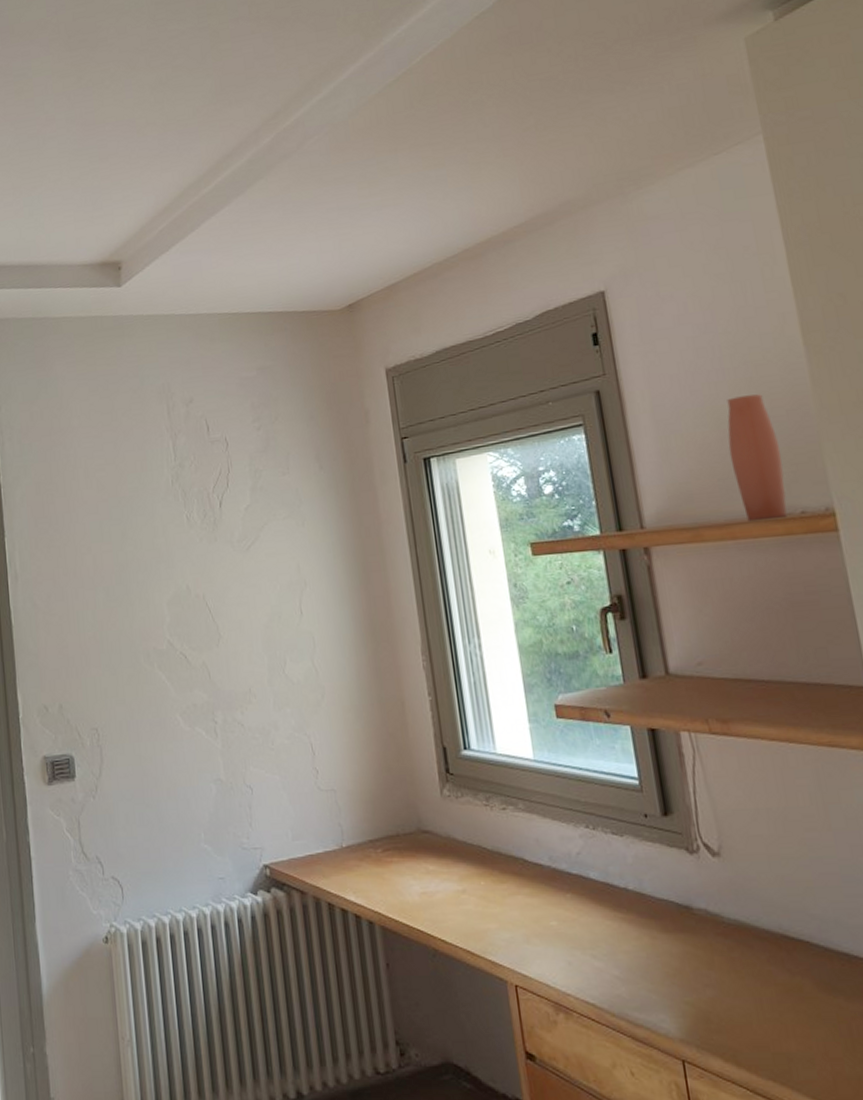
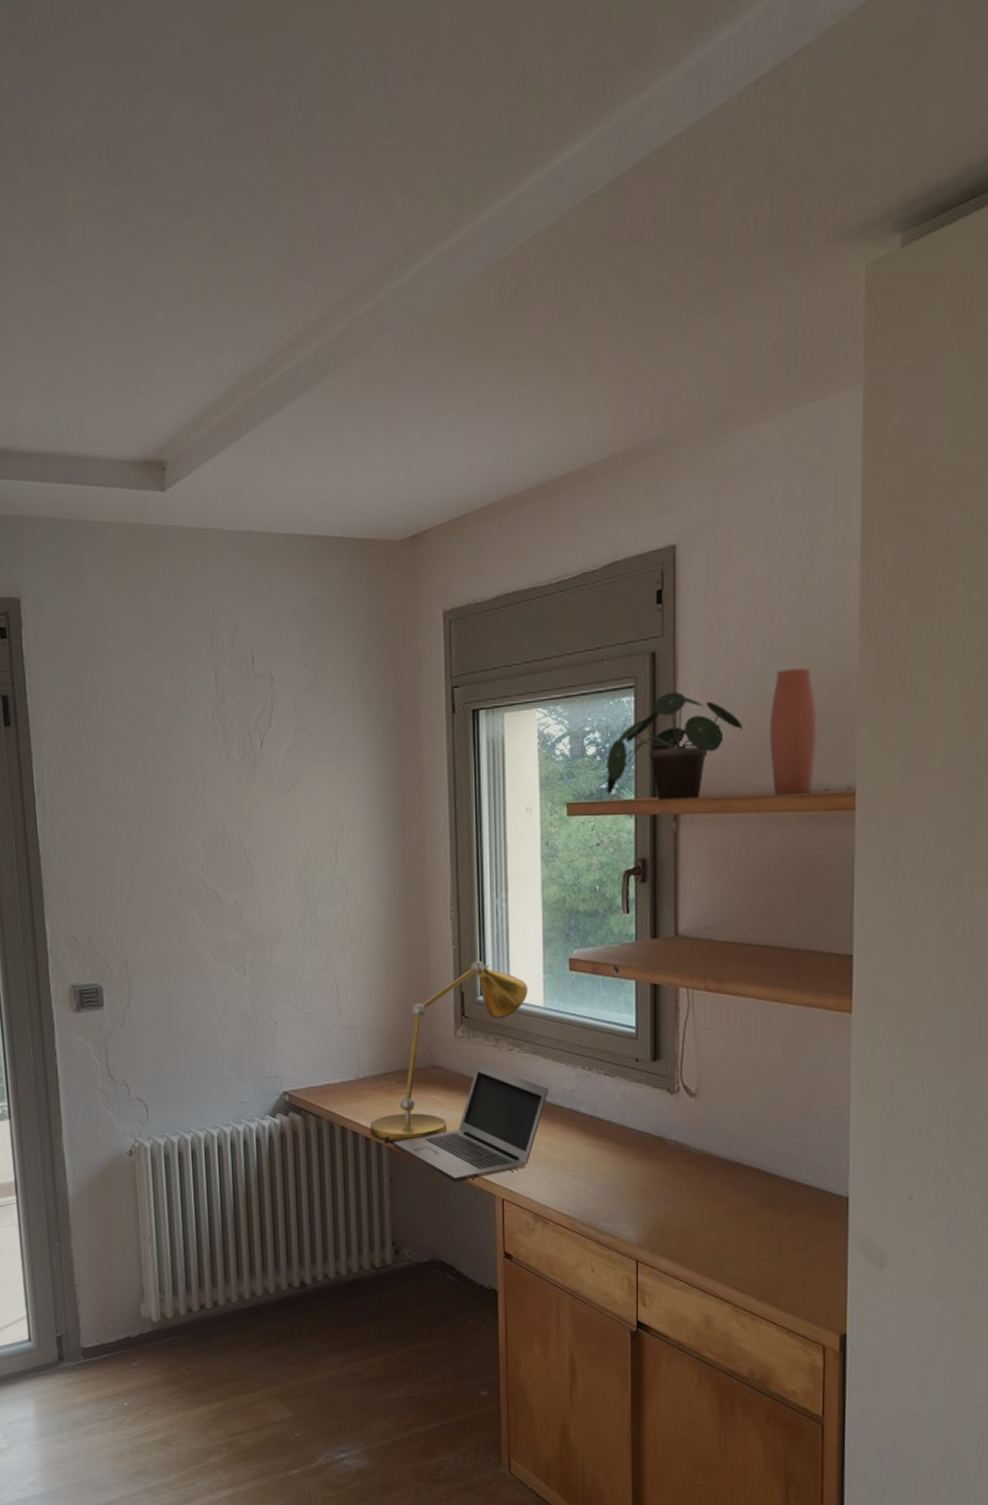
desk lamp: none [359,711,515,922] -> present [369,960,528,1144]
laptop: none [386,824,552,967] -> present [393,1062,549,1183]
potted plant: none [565,426,702,535] -> present [607,691,743,801]

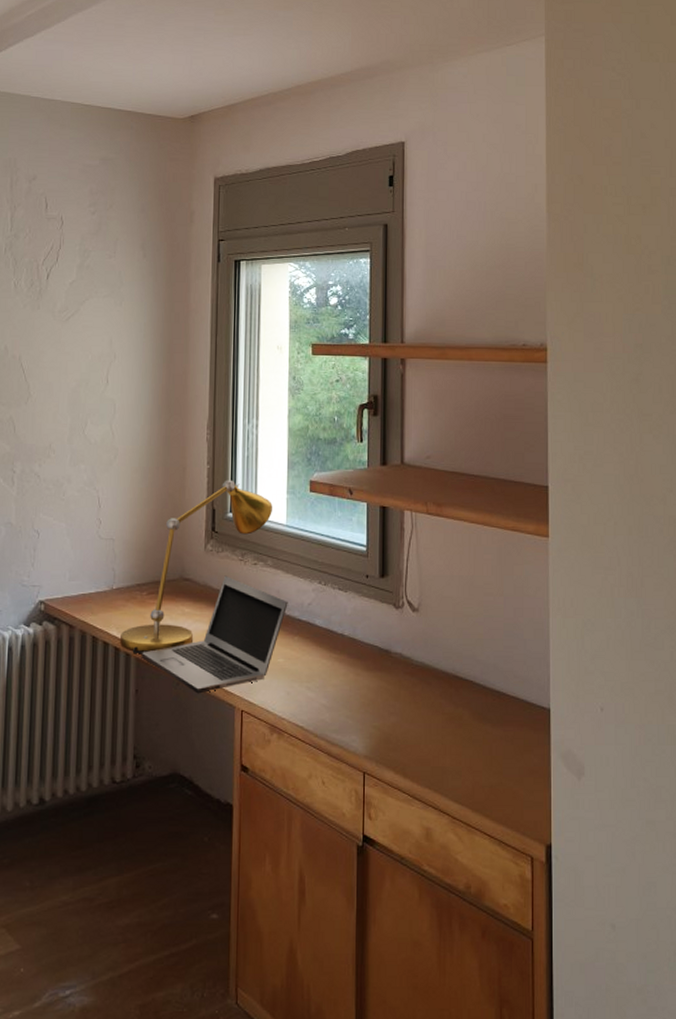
potted plant: present [607,691,743,801] -> none [346,257,457,347]
vase: present [769,668,818,796] -> none [478,246,516,348]

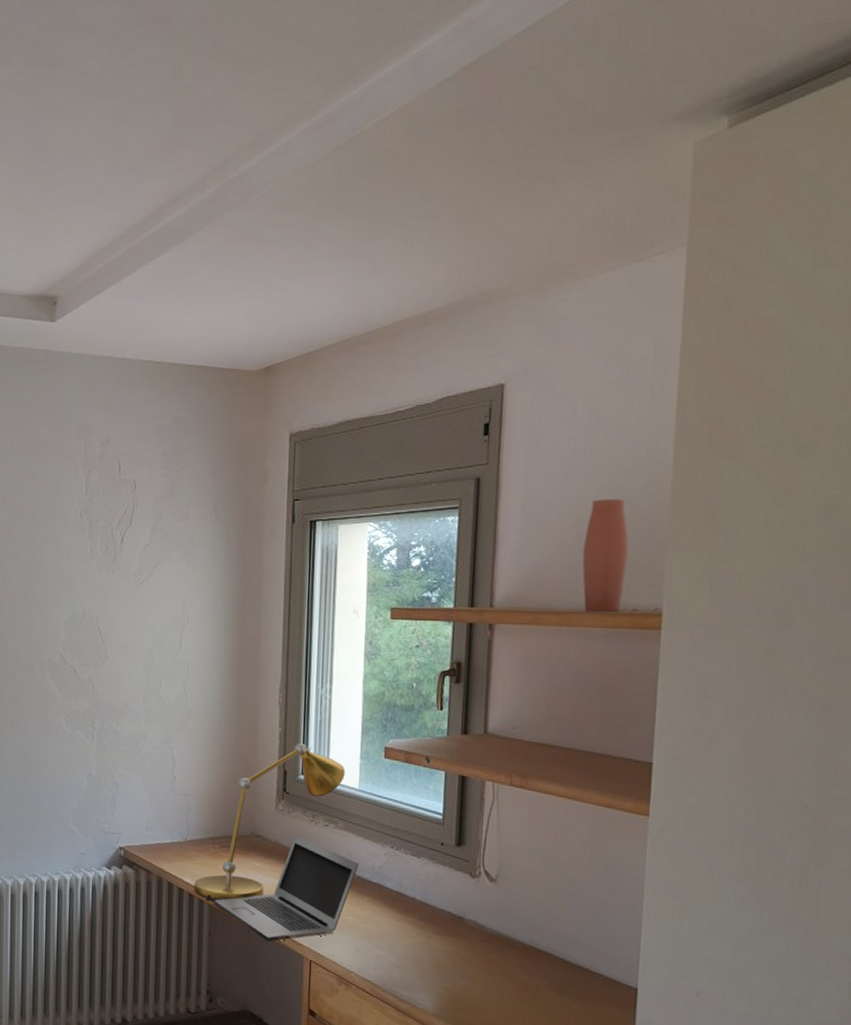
vase: none [478,246,516,348] -> present [582,499,629,613]

